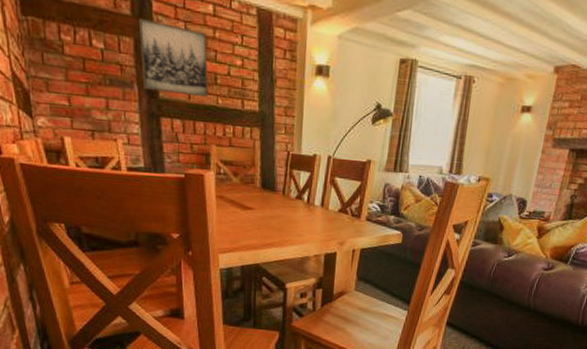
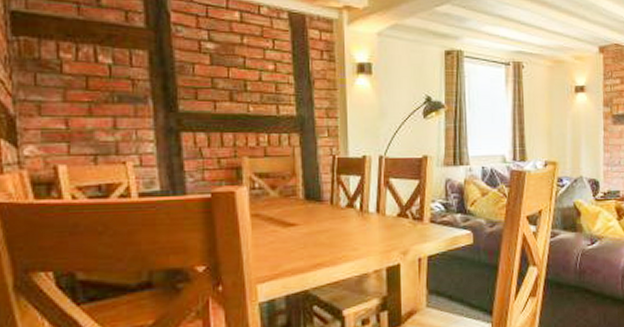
wall art: present [138,17,209,98] -> none [154,29,238,106]

